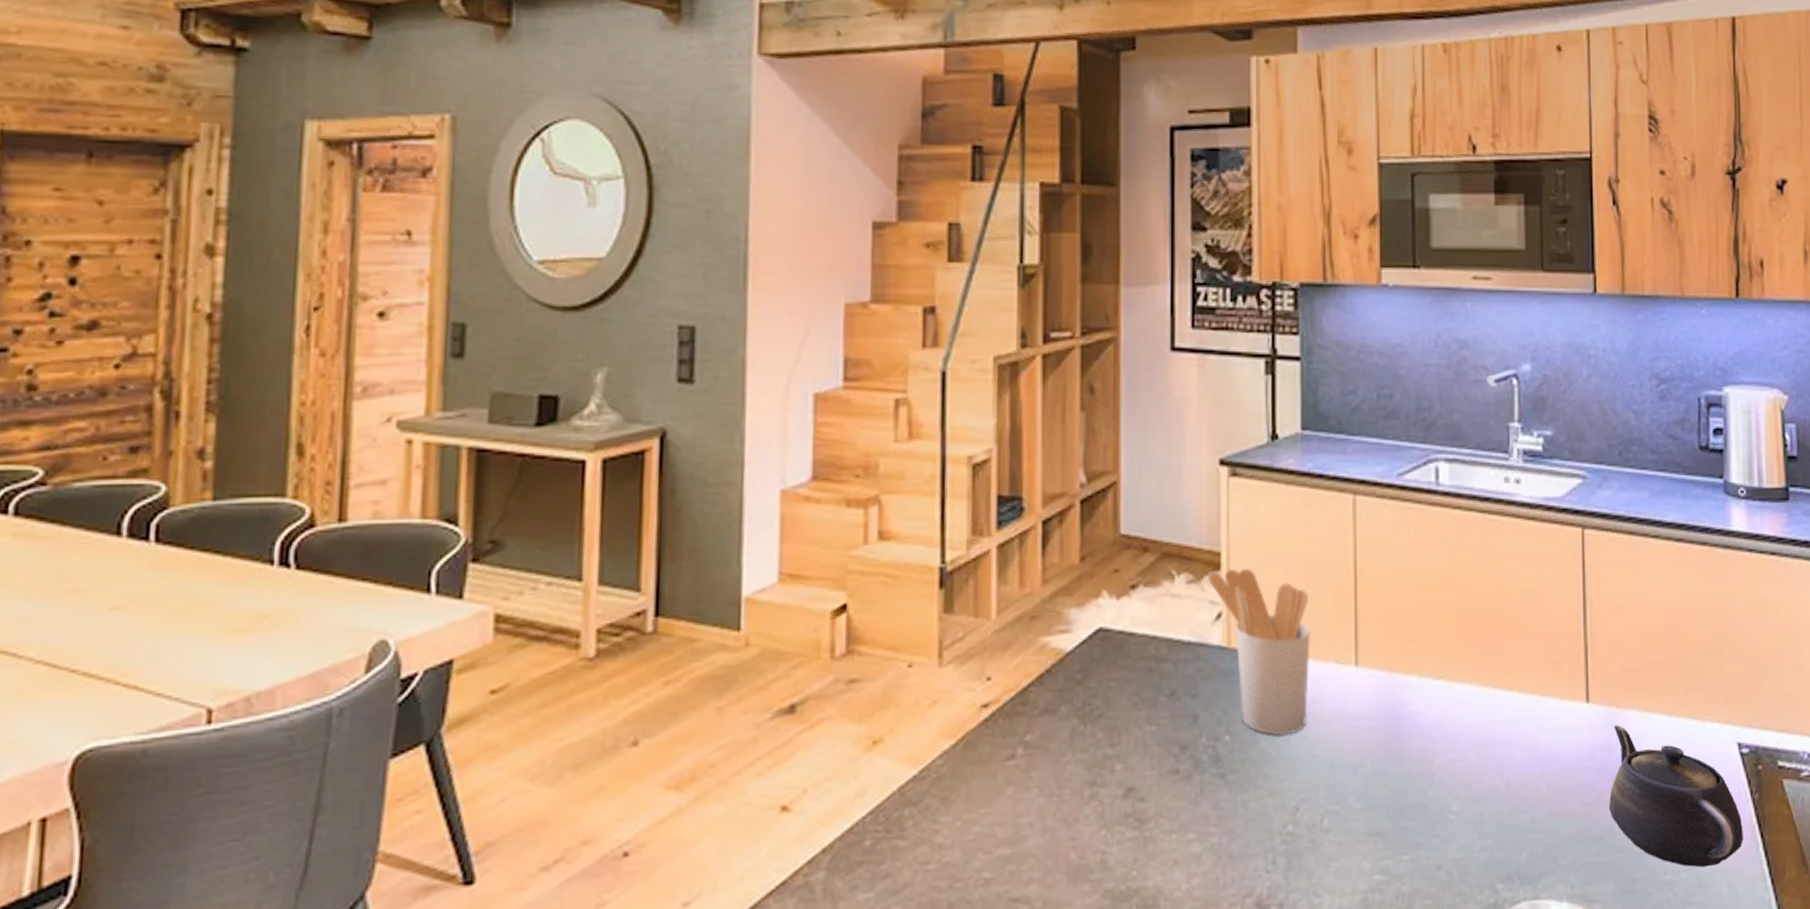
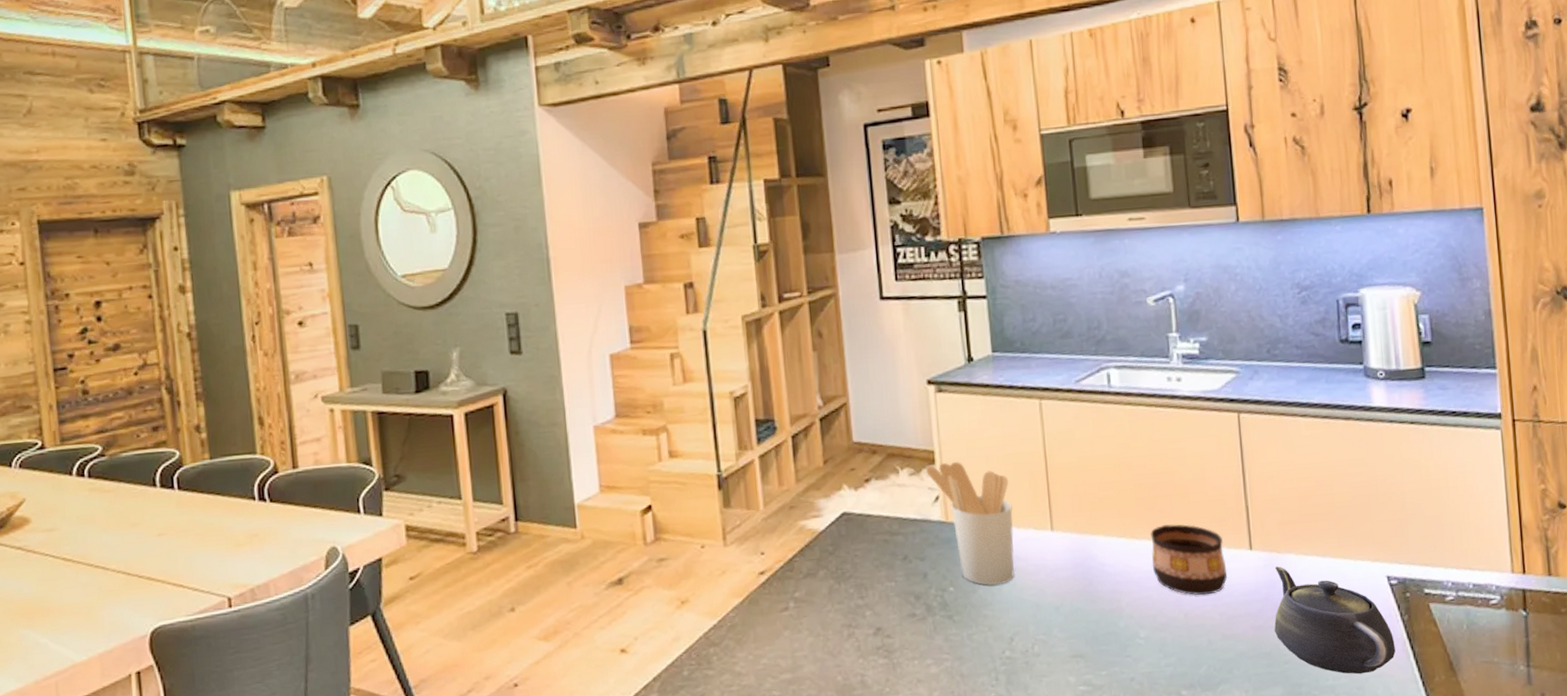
cup: none [1473,665,1559,759] -> present [1150,524,1228,596]

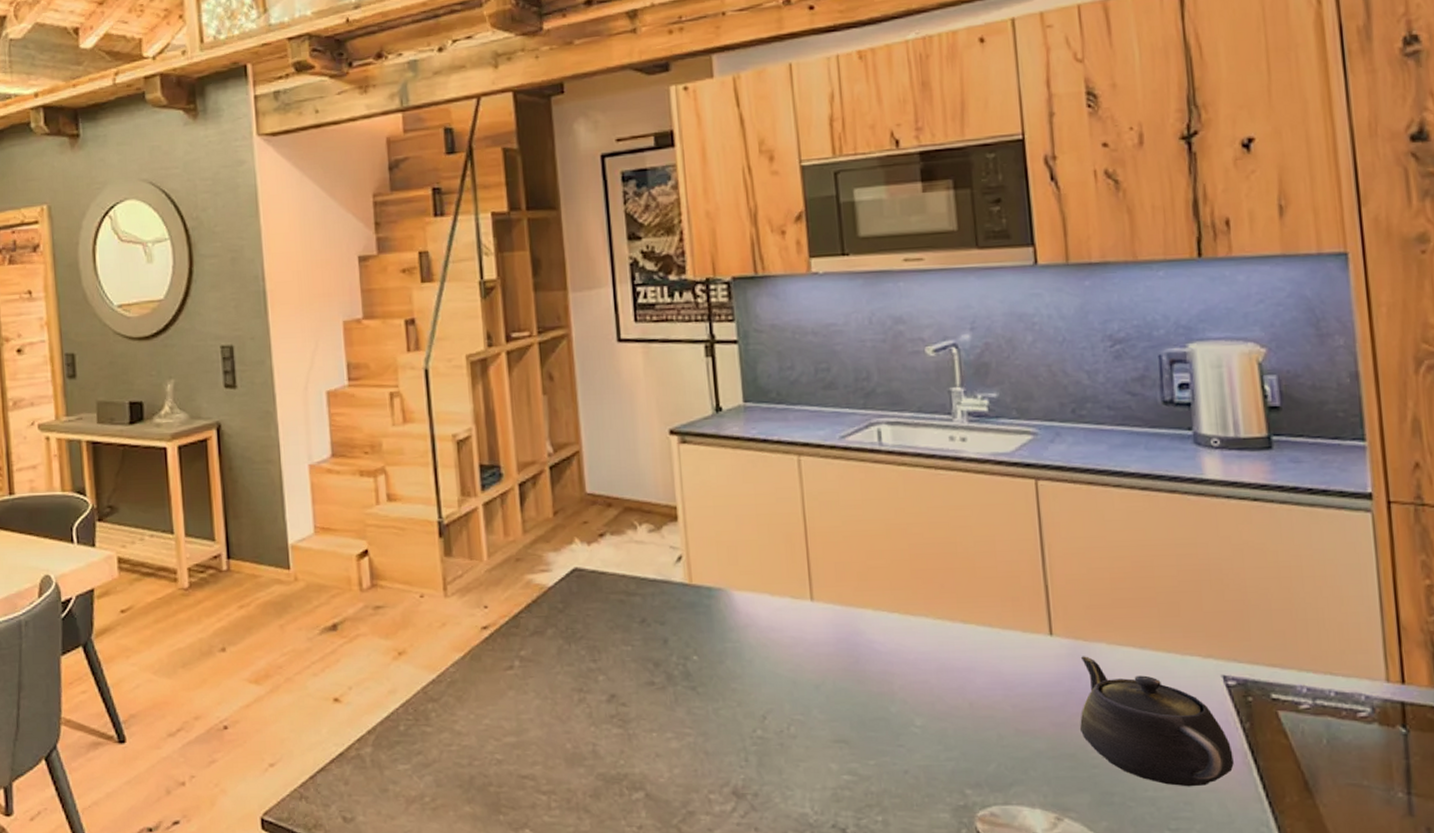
utensil holder: present [925,462,1015,586] -> none [666,519,769,657]
cup: present [1150,524,1228,596] -> none [928,601,1022,684]

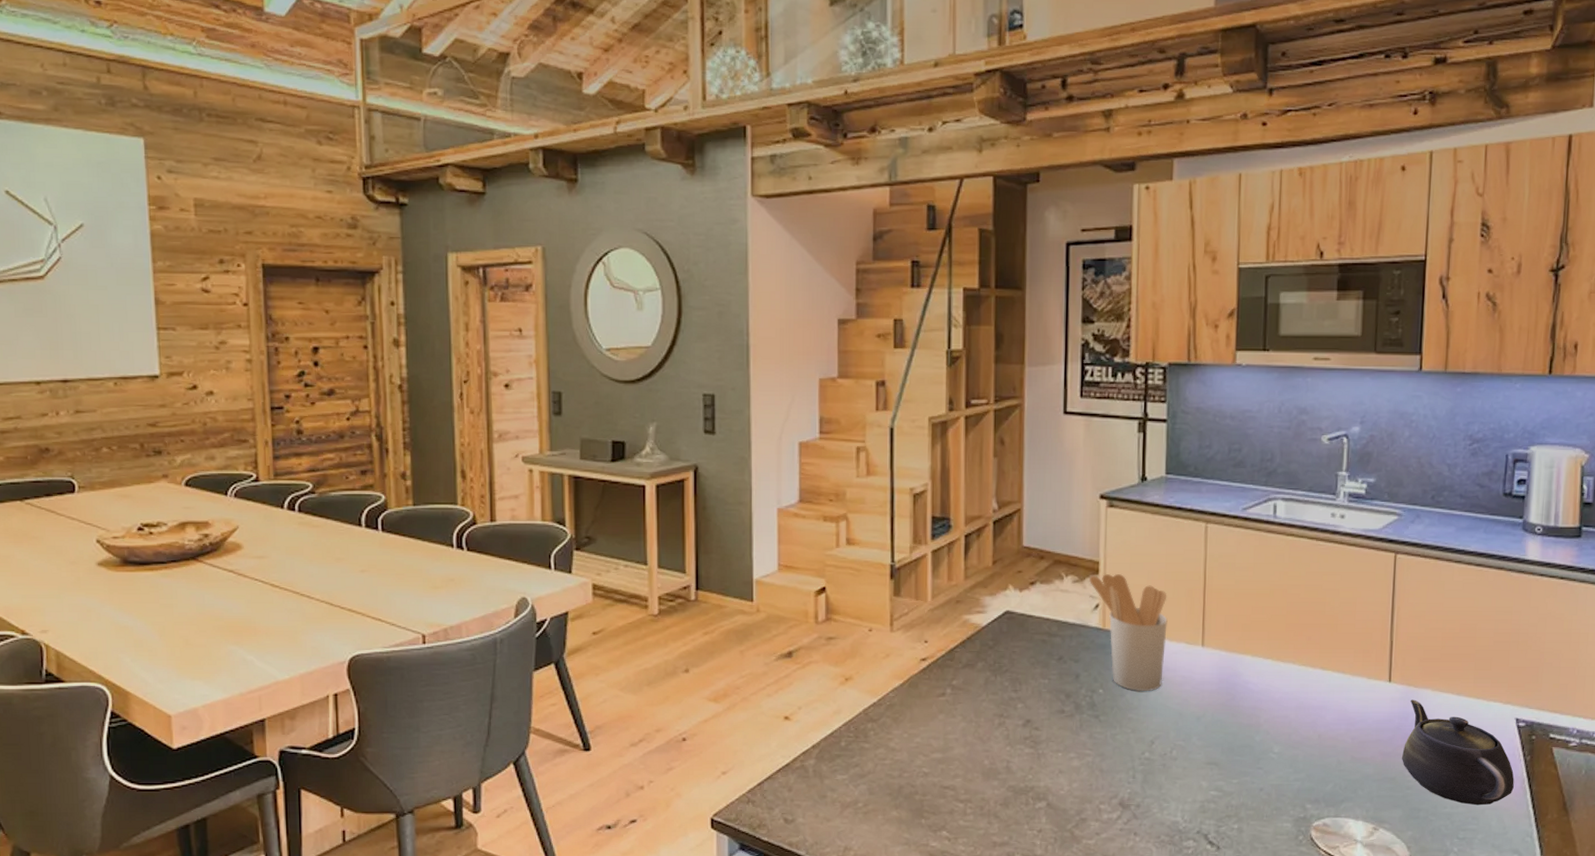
utensil holder: none [666,519,769,657] -> present [1088,573,1168,692]

